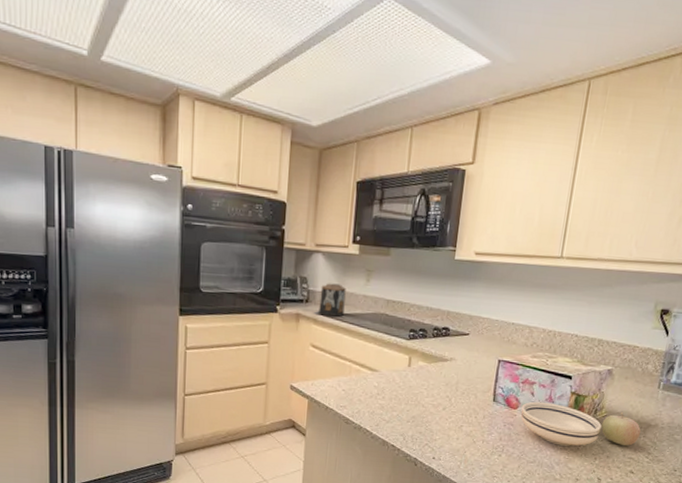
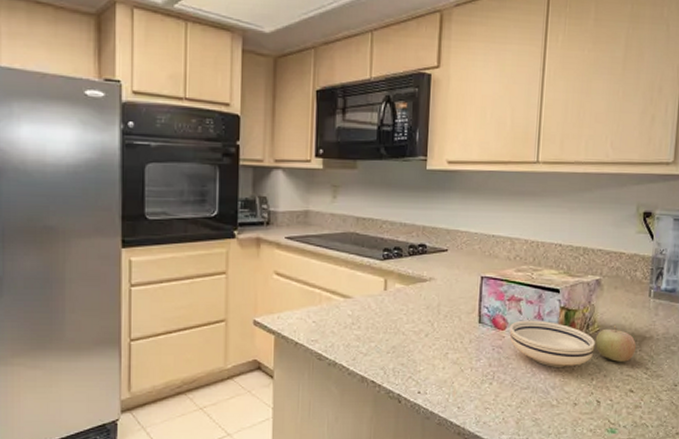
canister: present [313,283,346,318] -> none [276,202,311,240]

